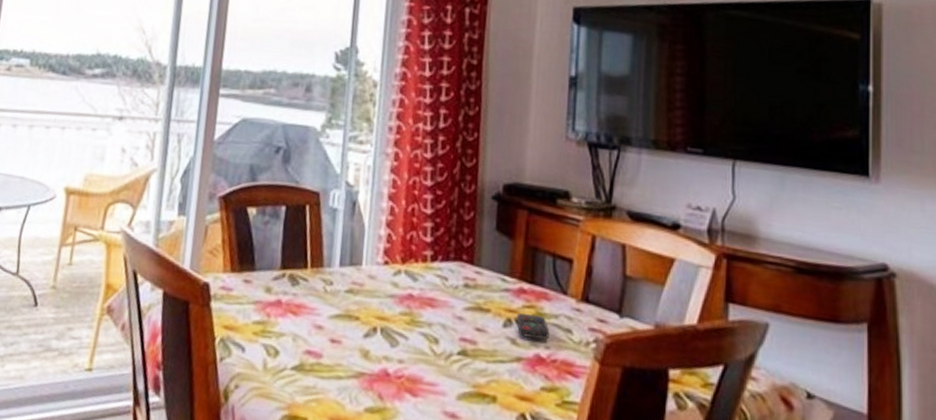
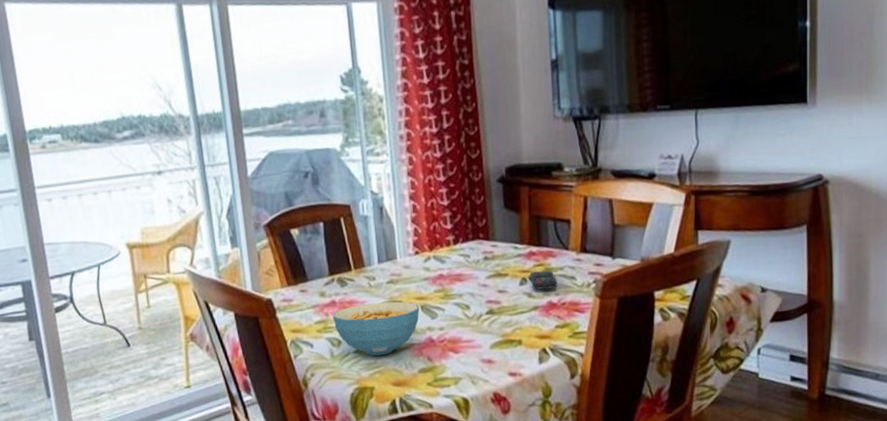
cereal bowl: none [274,311,378,380] -> present [332,301,419,356]

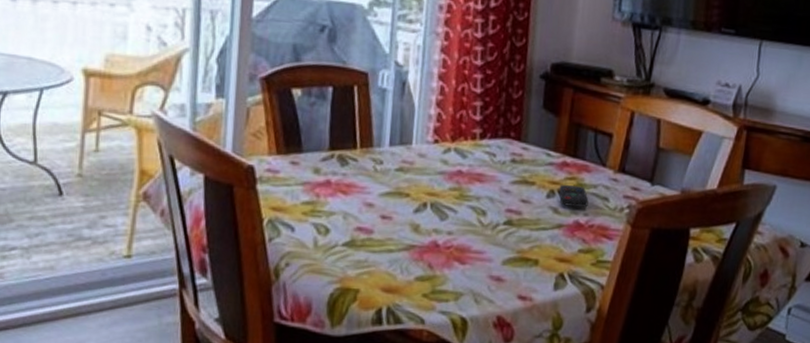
cereal bowl: present [332,301,419,356] -> none [324,190,428,254]

